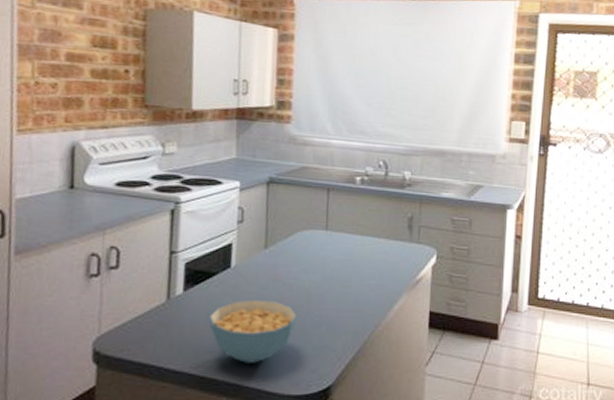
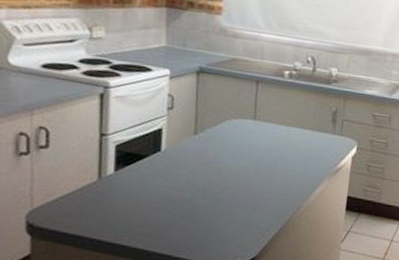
cereal bowl: present [209,299,297,363] -> none [140,181,225,237]

